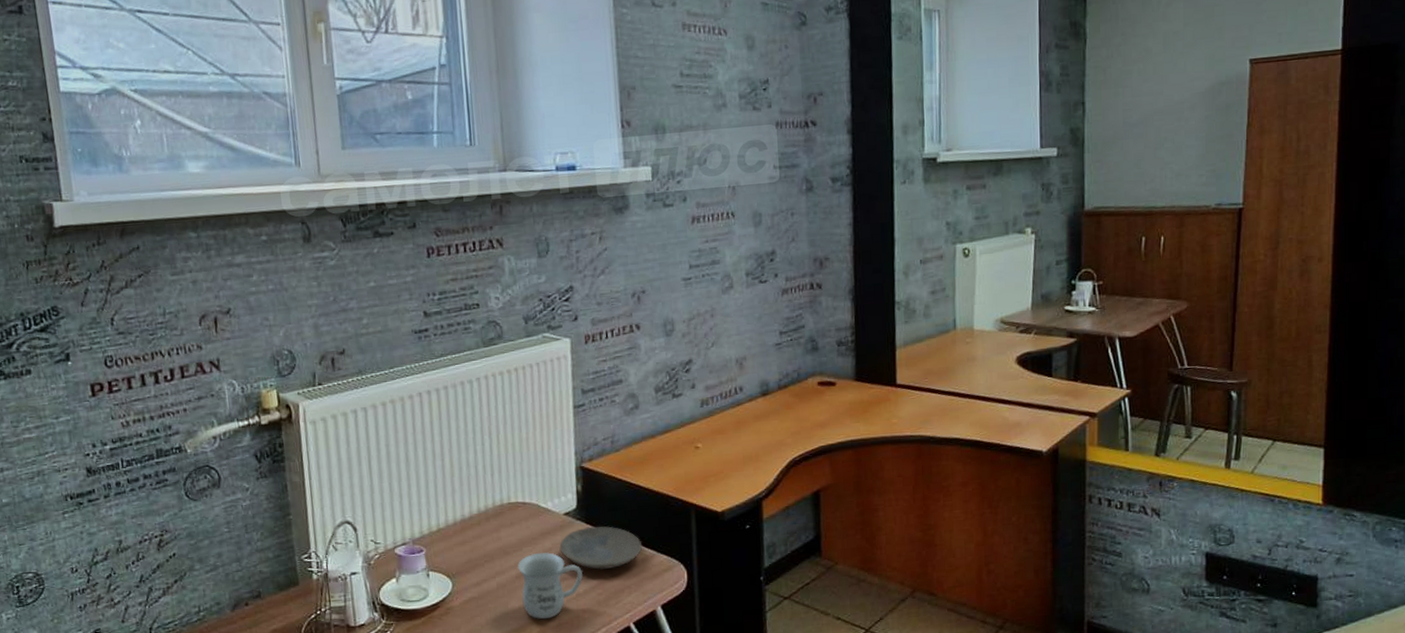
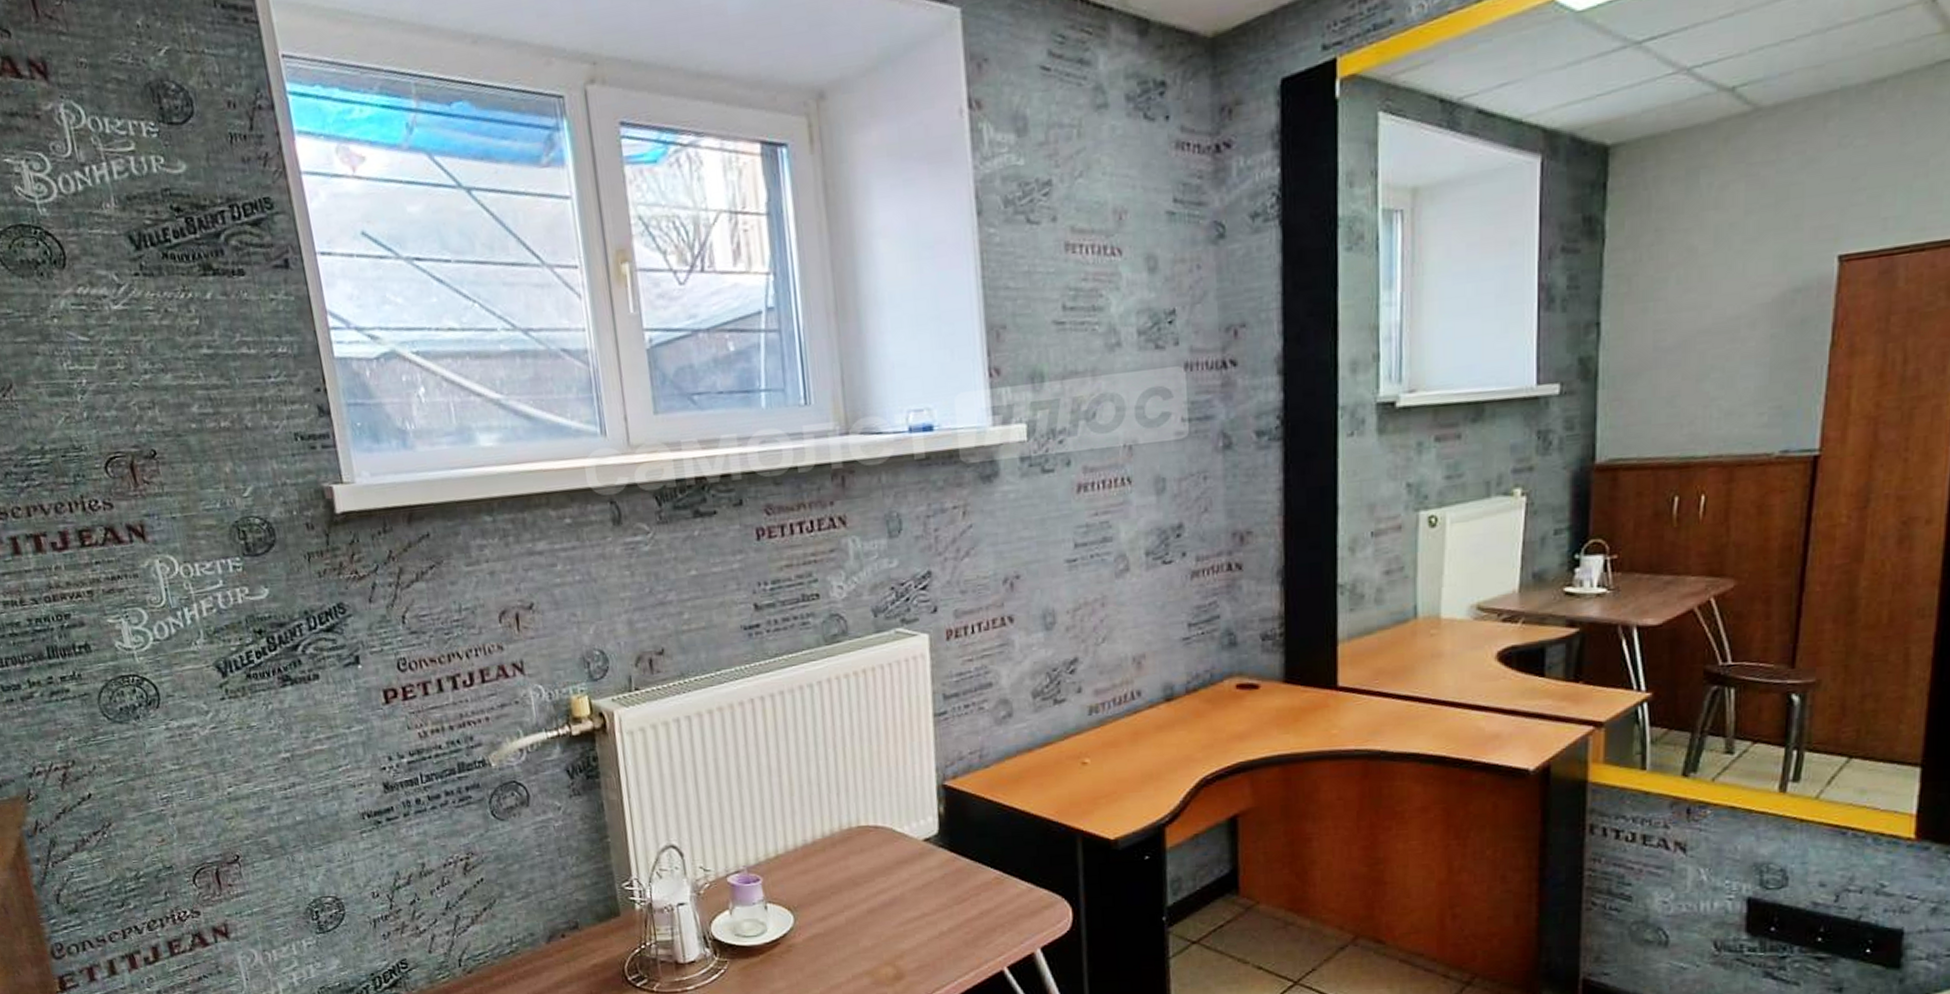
mug: present [517,552,583,620] -> none [869,883,947,961]
plate: present [559,526,642,570] -> none [918,854,1017,905]

